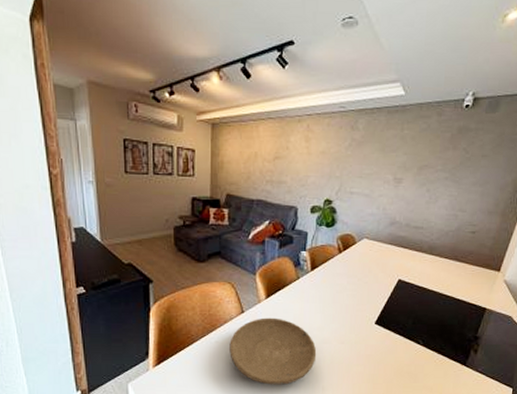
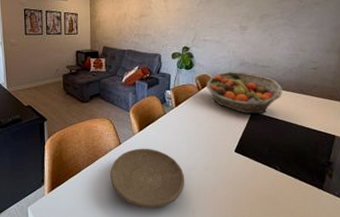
fruit basket: none [348,232,435,283] -> present [206,72,282,115]

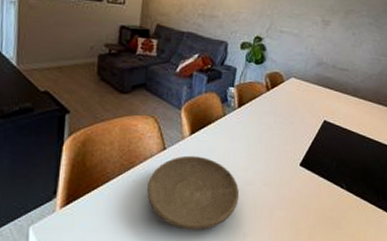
fruit basket: present [206,72,282,115] -> none [276,71,359,124]

